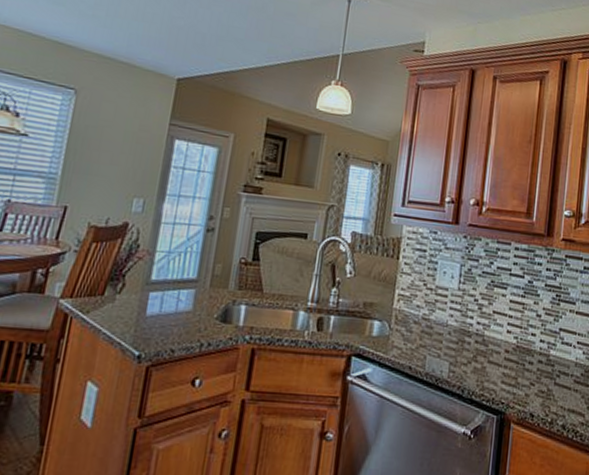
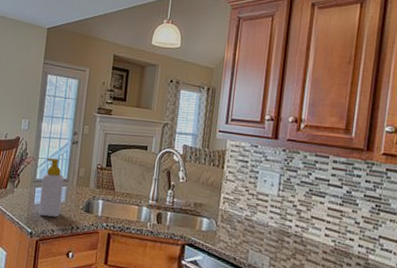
soap bottle: none [152,250,193,332] -> present [39,157,64,217]

